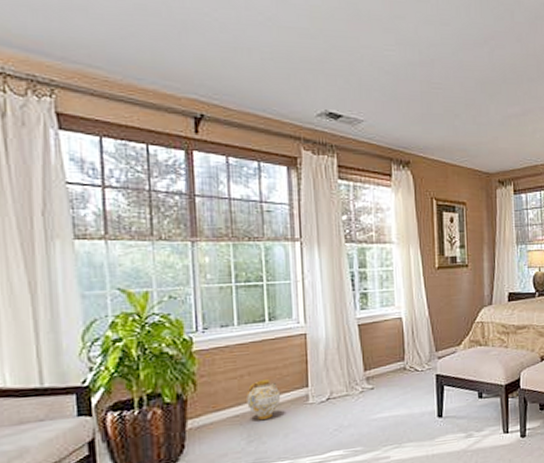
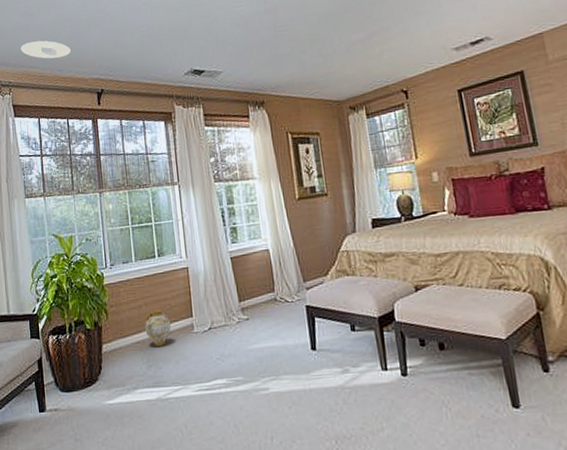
recessed light: none [71,31,156,63] -> present [20,40,71,59]

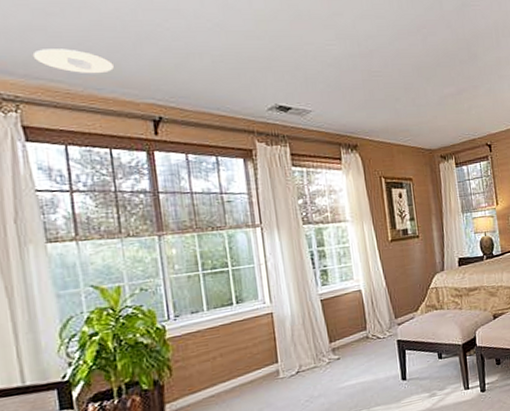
ceramic jug: present [144,309,171,346] -> none [220,359,253,398]

